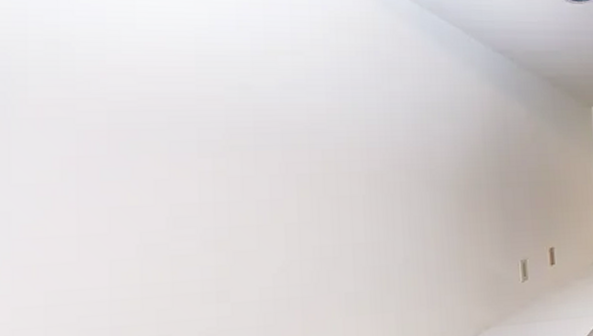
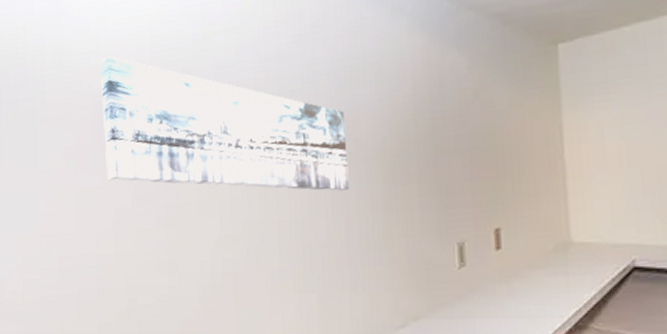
wall art: none [122,57,426,216] -> present [101,56,349,191]

